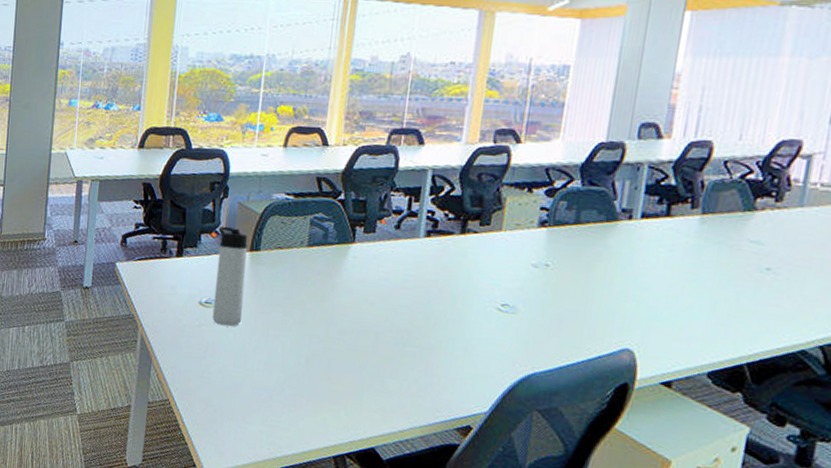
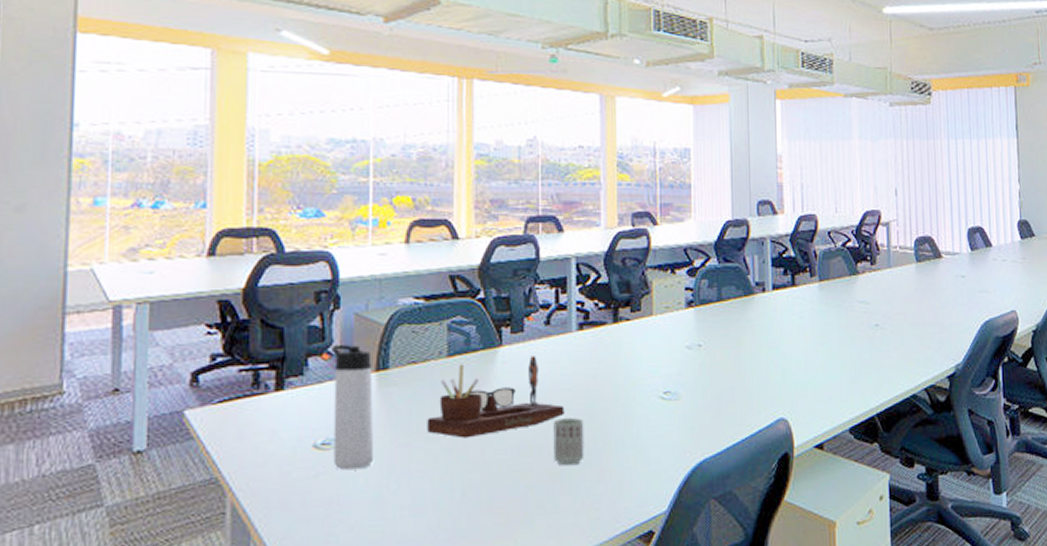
desk organizer: none [284,254,403,317] -> present [427,356,565,439]
cup: none [387,312,420,355] -> present [553,418,584,466]

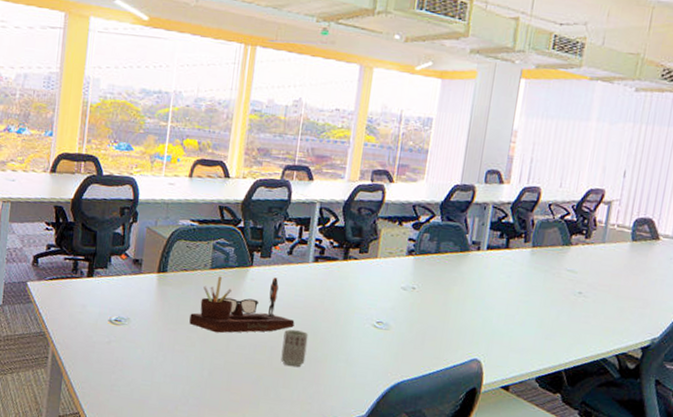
thermos bottle: present [331,345,374,470] -> none [121,249,156,343]

